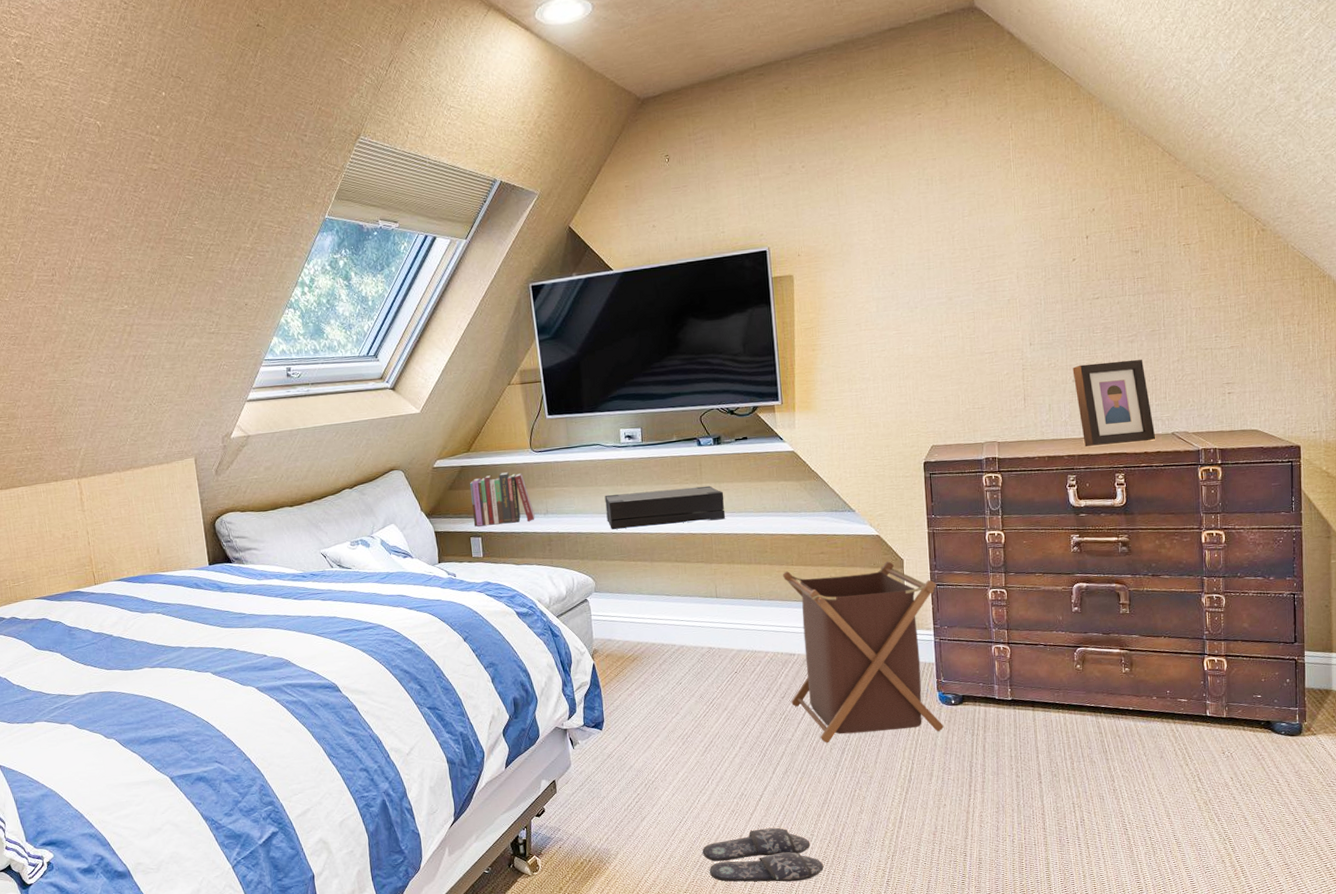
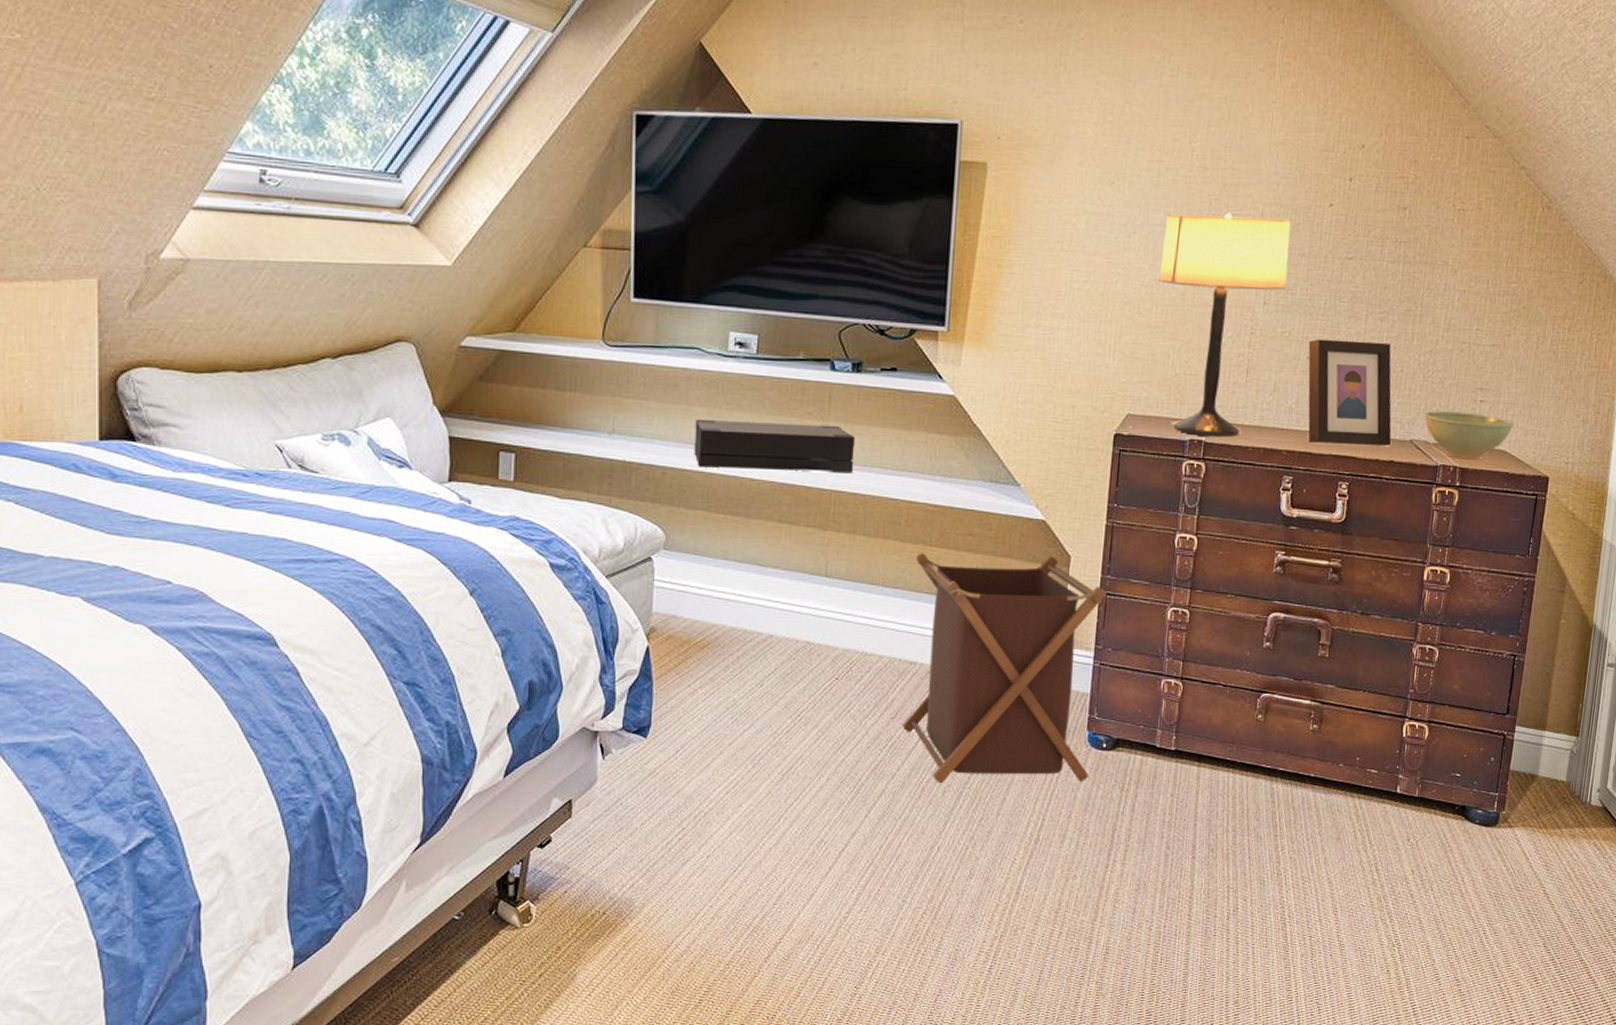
books: present [469,471,535,527] -> none [508,366,596,440]
slippers: present [702,827,823,882] -> none [758,888,912,961]
table lamp: none [940,276,1047,454] -> present [1159,212,1291,438]
bowl: none [1181,403,1262,443] -> present [1424,411,1515,461]

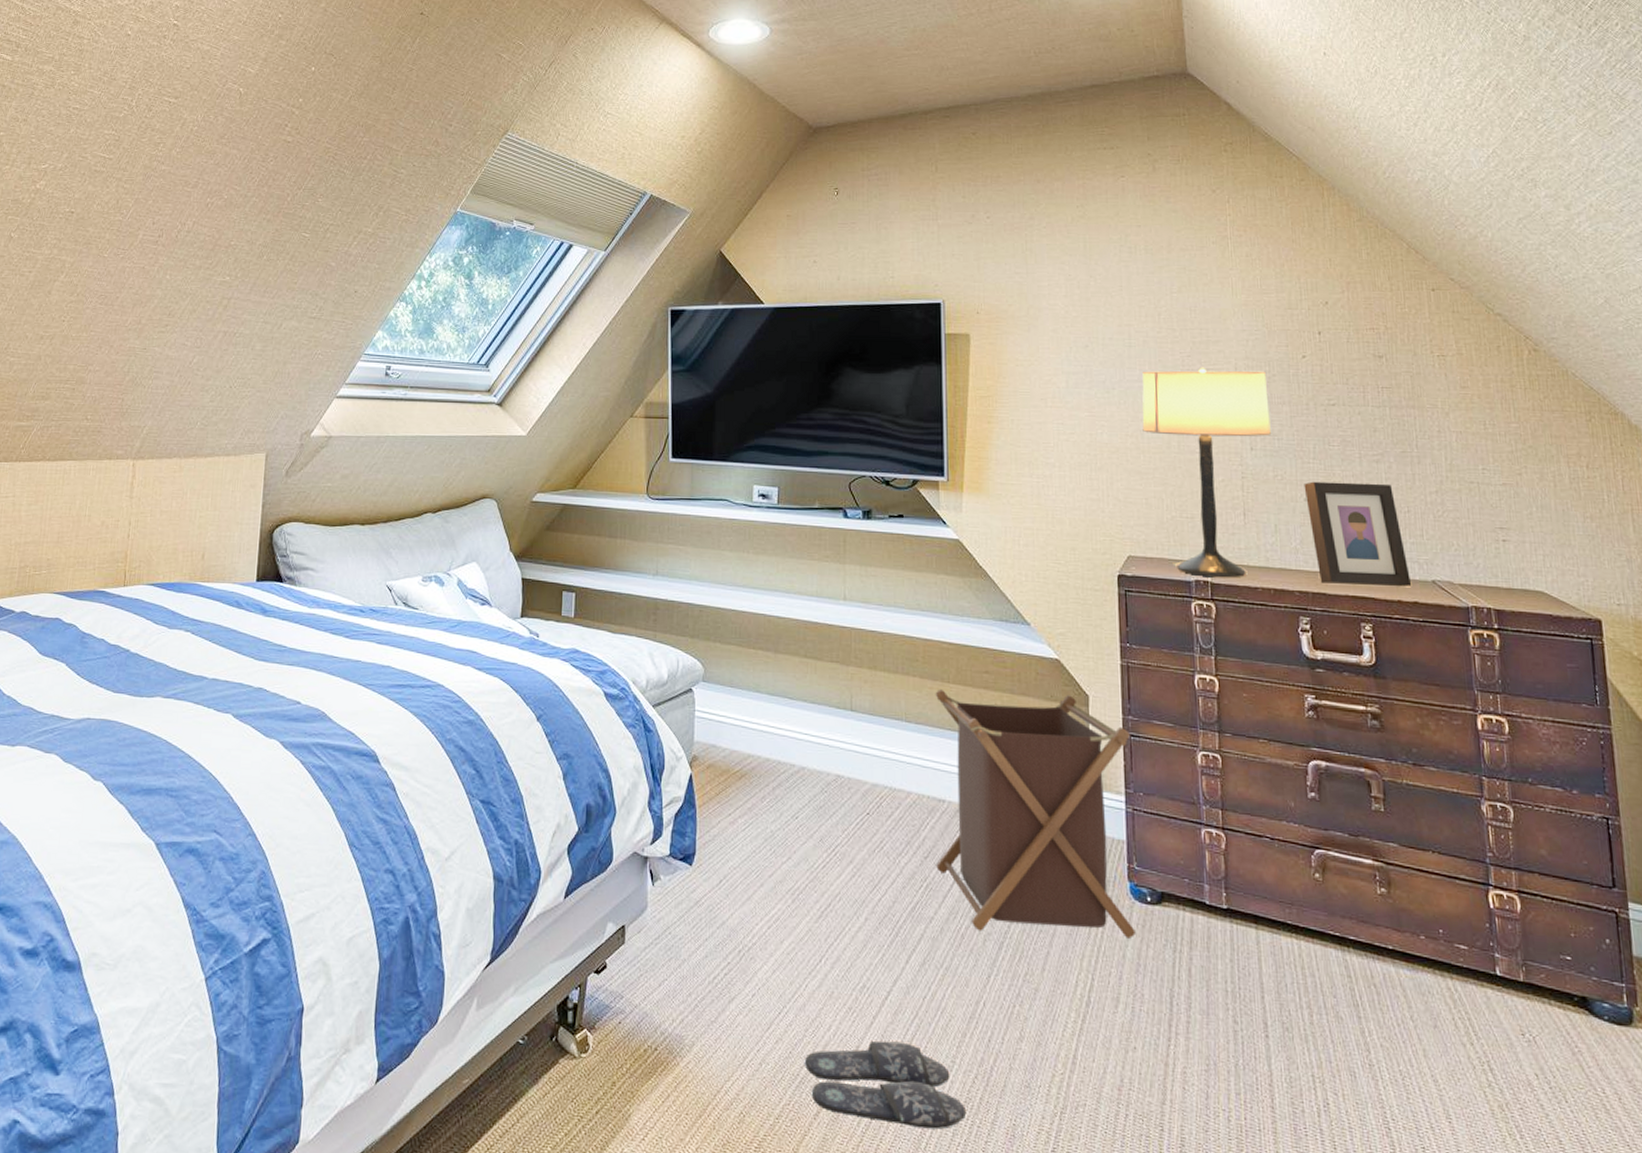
game console: present [694,418,856,474] -> none [726,562,870,612]
slippers: none [758,888,912,961] -> present [805,1040,965,1129]
bowl: present [1424,411,1515,461] -> none [1442,551,1548,603]

